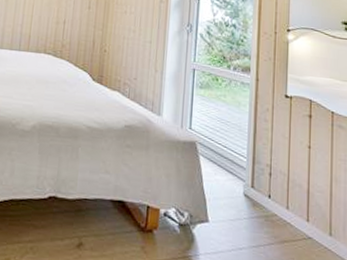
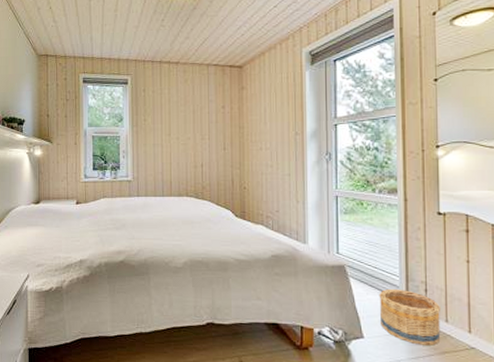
basket: none [226,169,282,234] -> present [379,288,441,346]

